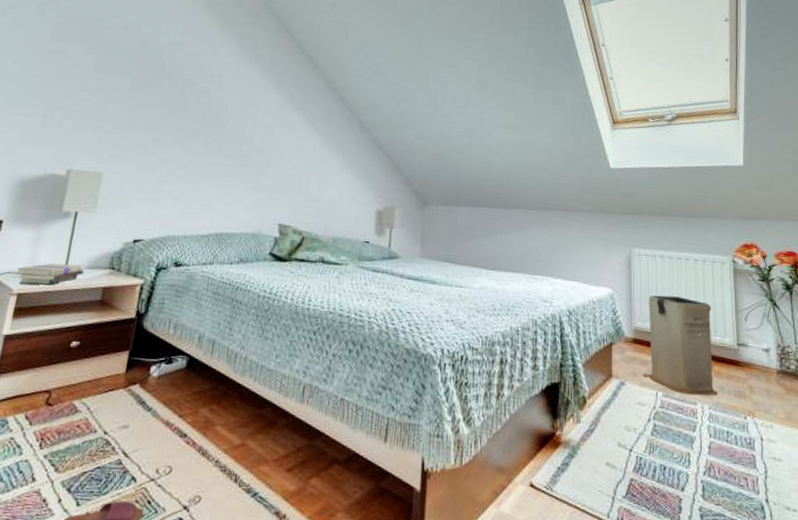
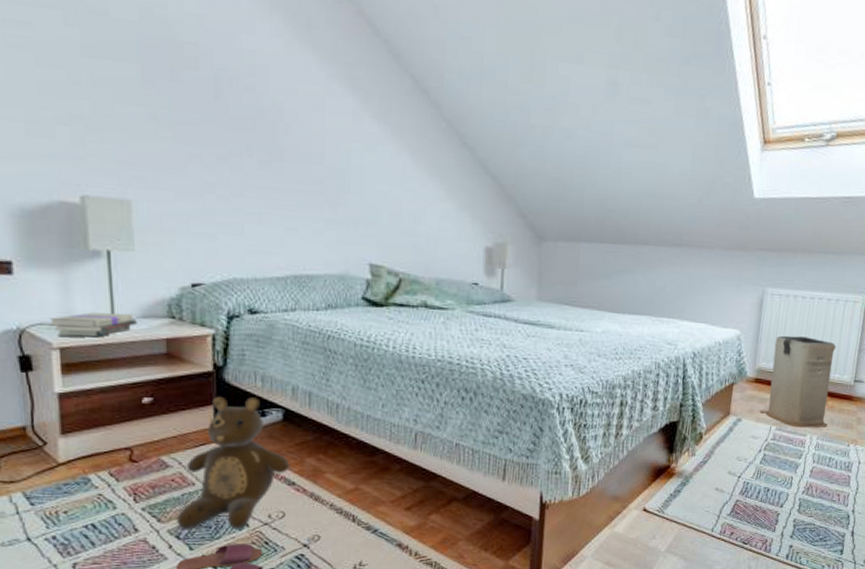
teddy bear: none [71,342,185,484] -> present [176,396,290,529]

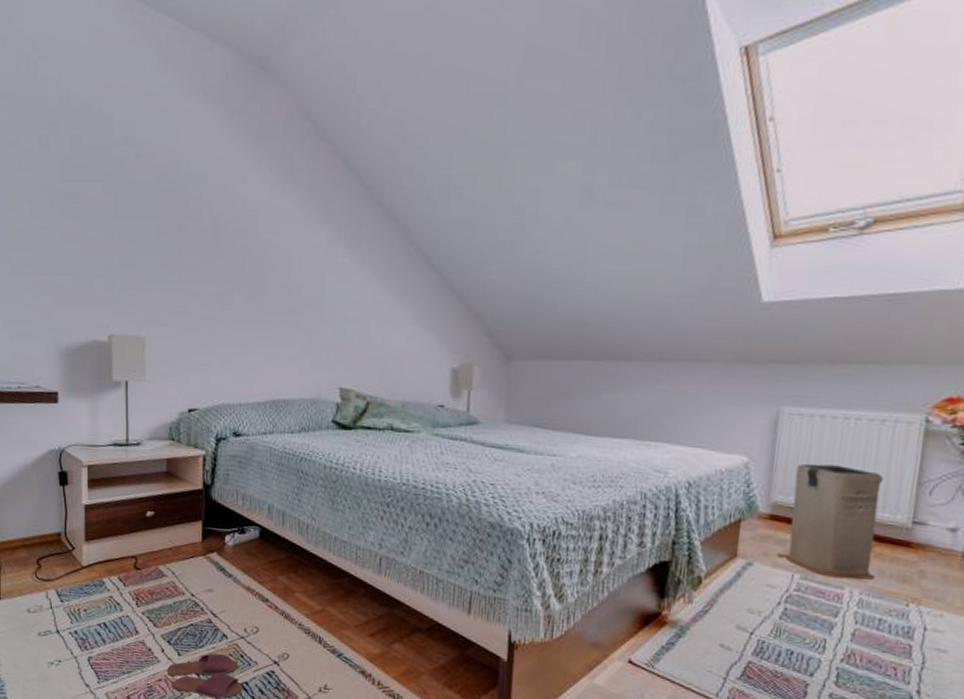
books: present [50,312,137,338] -> none [82,435,145,457]
teddy bear: present [176,396,290,529] -> none [169,512,264,640]

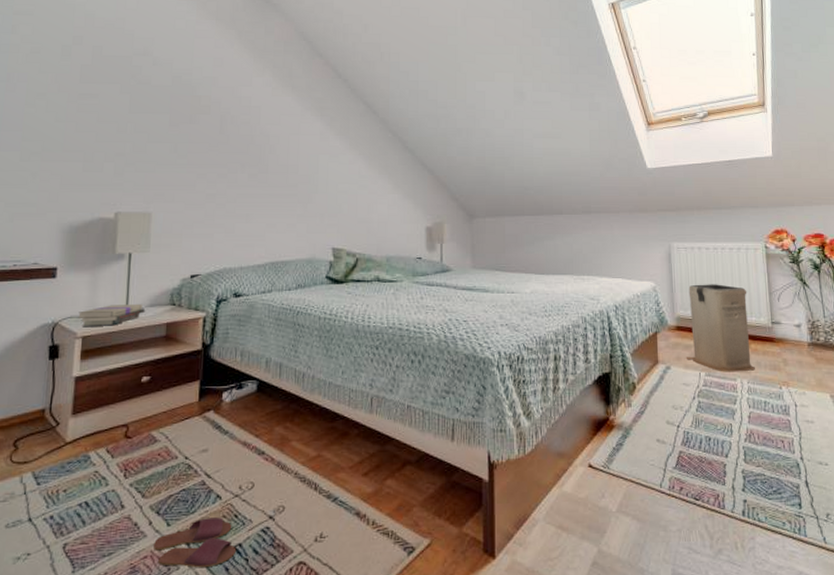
books: none [82,435,145,457] -> present [78,303,145,326]

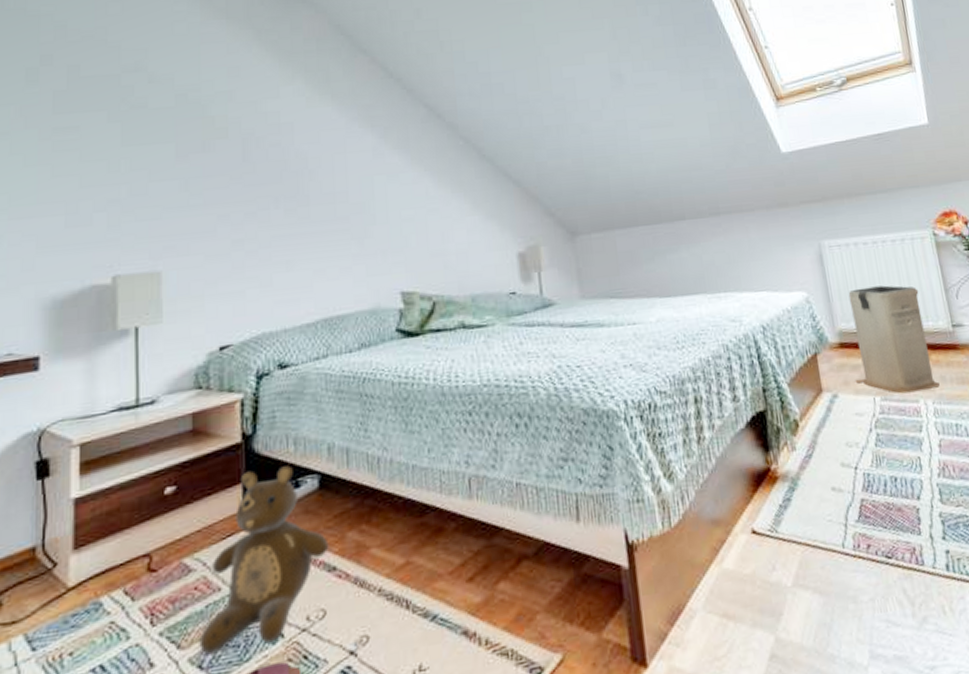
books: present [78,303,145,326] -> none [73,391,162,430]
teddy bear: none [158,371,261,504] -> present [199,466,329,654]

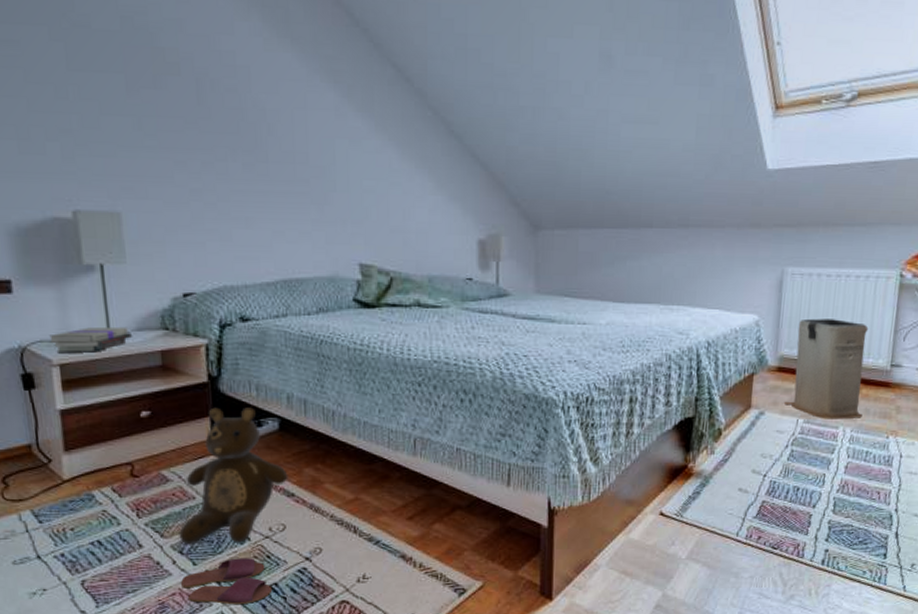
books: none [73,391,162,430] -> present [49,326,132,353]

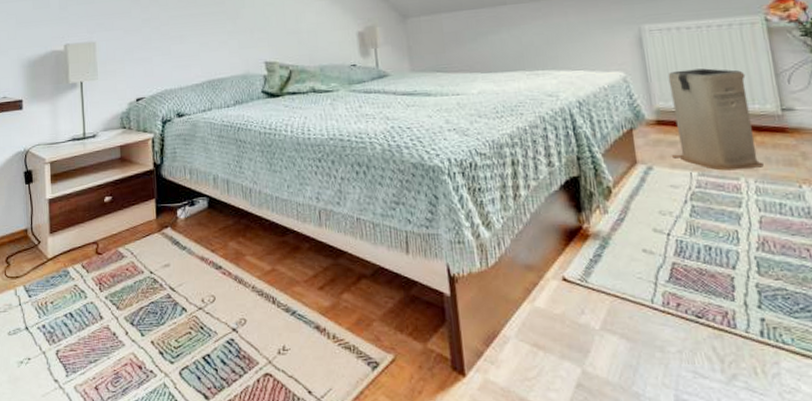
books: present [49,326,132,353] -> none [45,128,100,152]
teddy bear: present [179,407,288,544] -> none [131,189,216,315]
slippers: present [181,558,273,605] -> none [132,329,206,376]

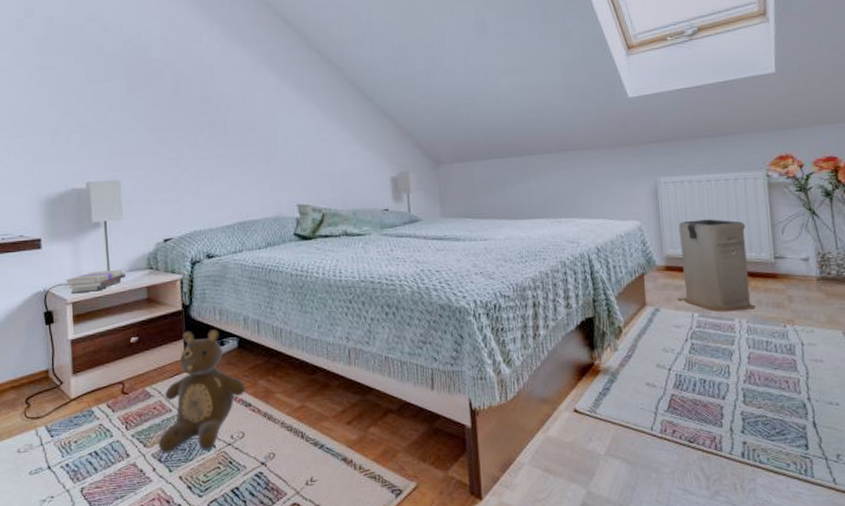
books: none [45,128,100,152] -> present [66,269,125,293]
teddy bear: none [131,189,216,315] -> present [158,329,246,452]

